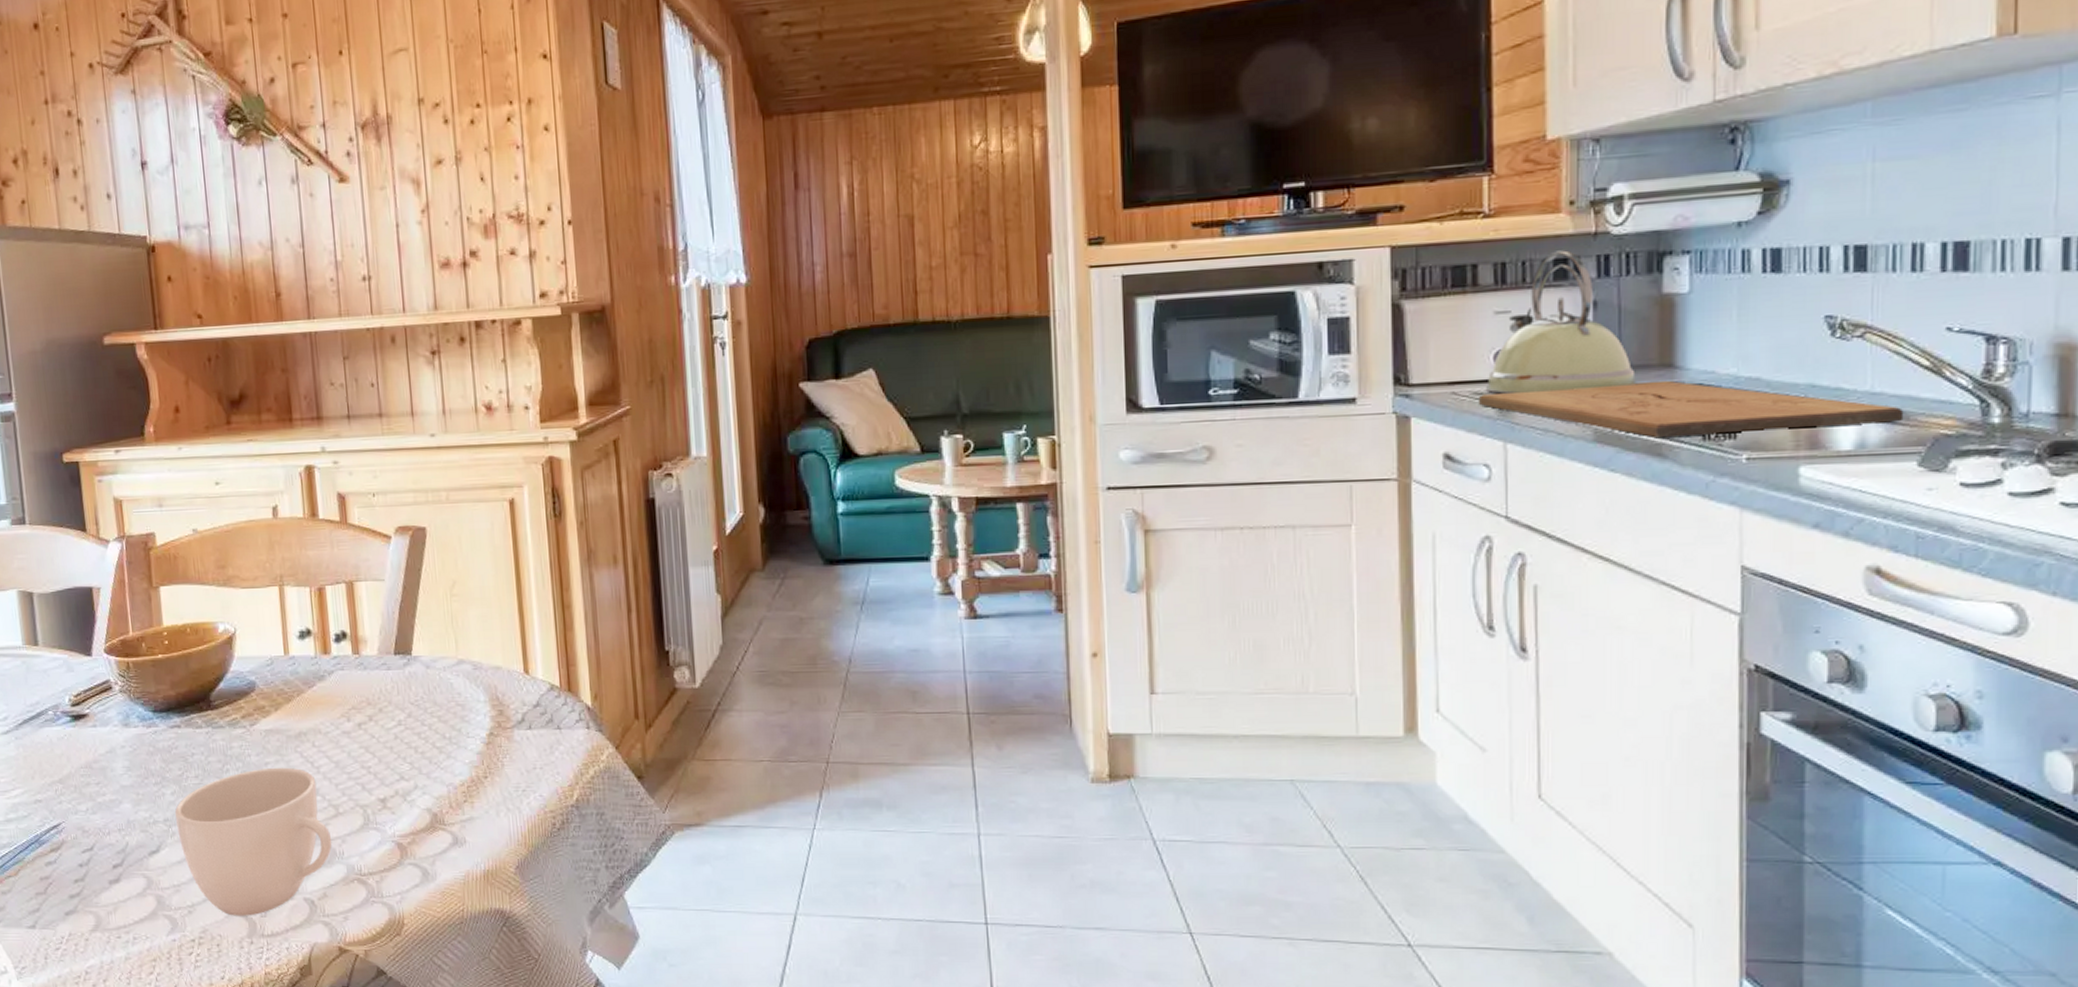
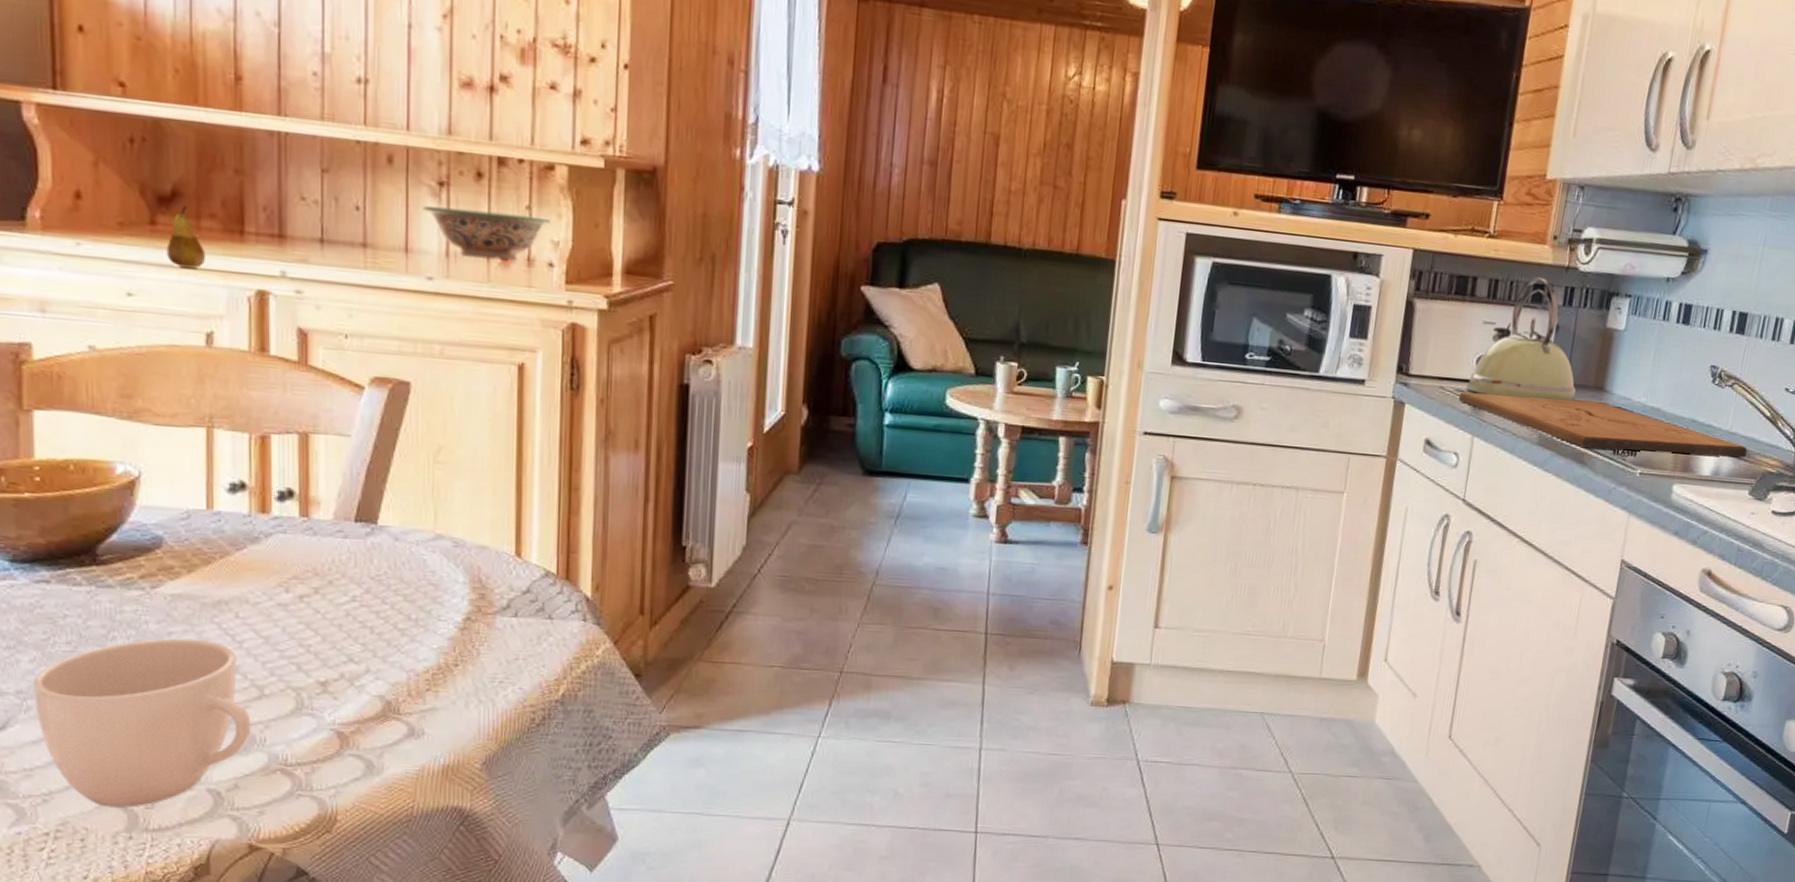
fruit: none [239,405,268,455] -> present [166,205,207,268]
decorative bowl: none [421,367,523,412] -> present [423,205,552,261]

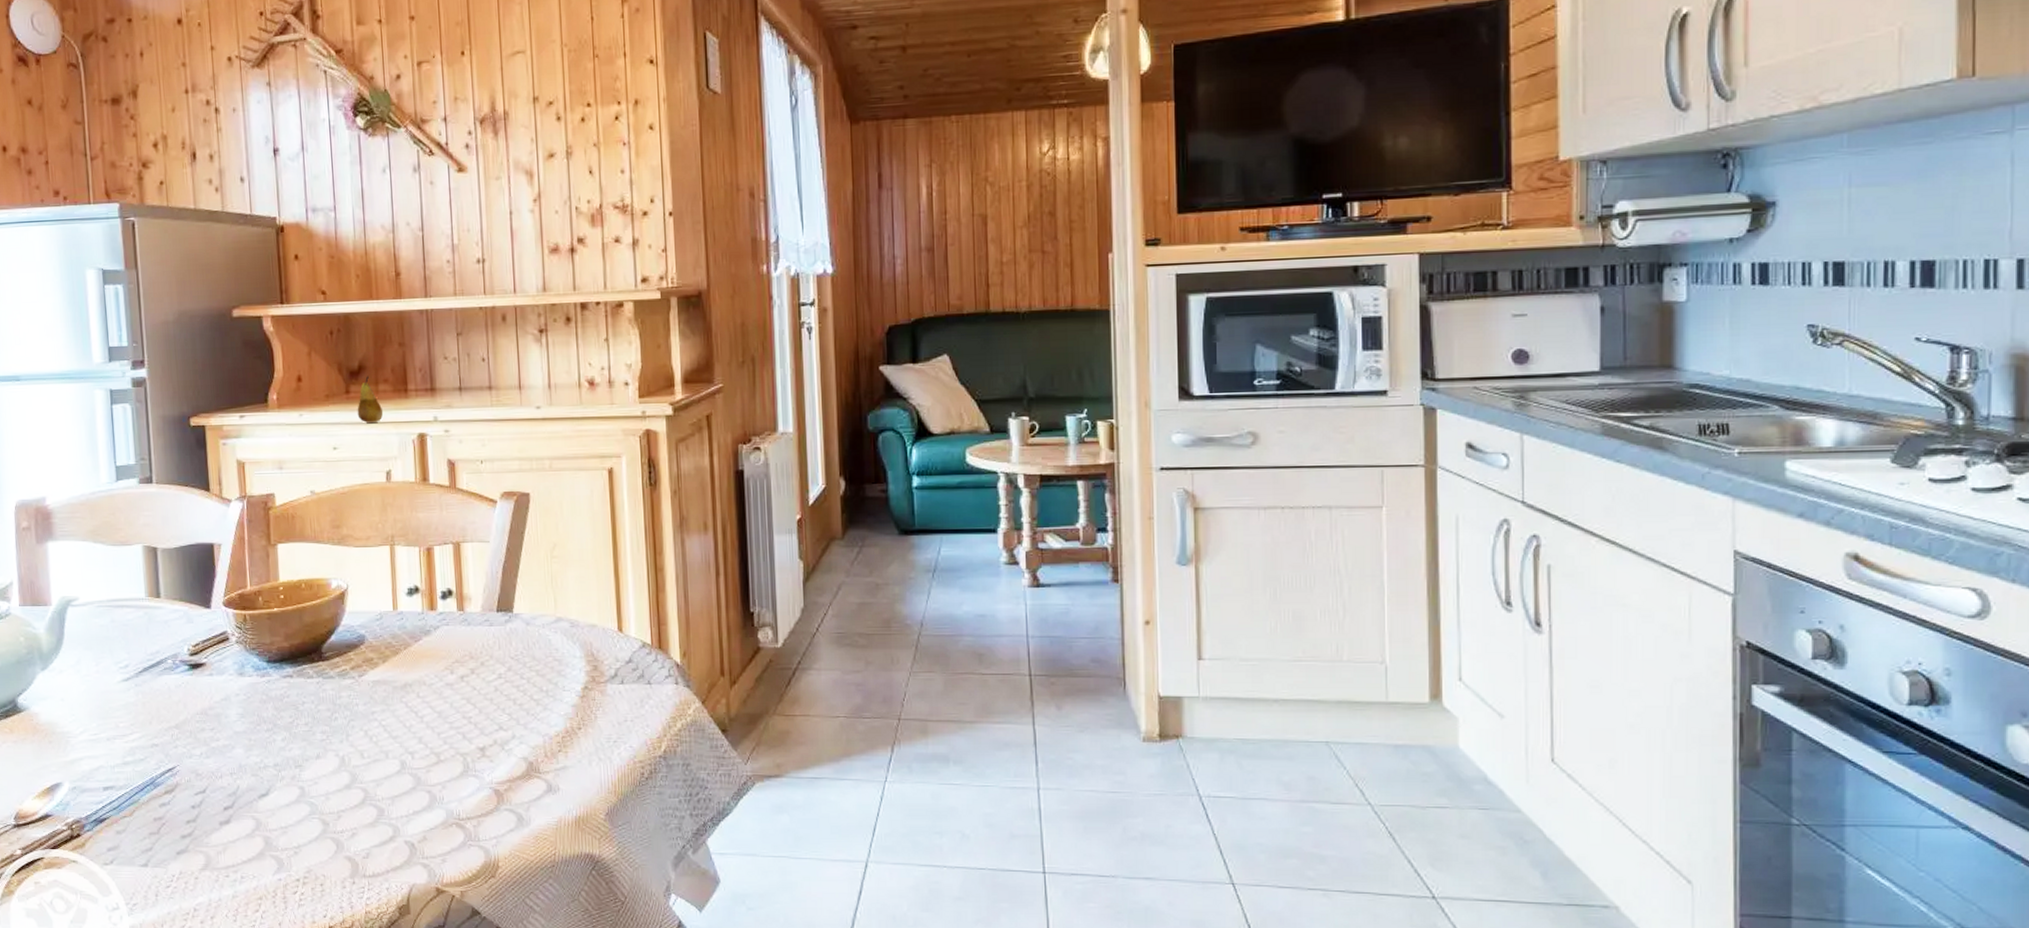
cup: present [32,638,252,808] -> none [284,716,433,857]
decorative bowl: present [423,205,552,261] -> none [529,346,624,386]
cutting board: present [1458,392,1748,458] -> none [1497,380,1879,433]
kettle: present [1465,277,1577,401] -> none [1503,260,1640,391]

